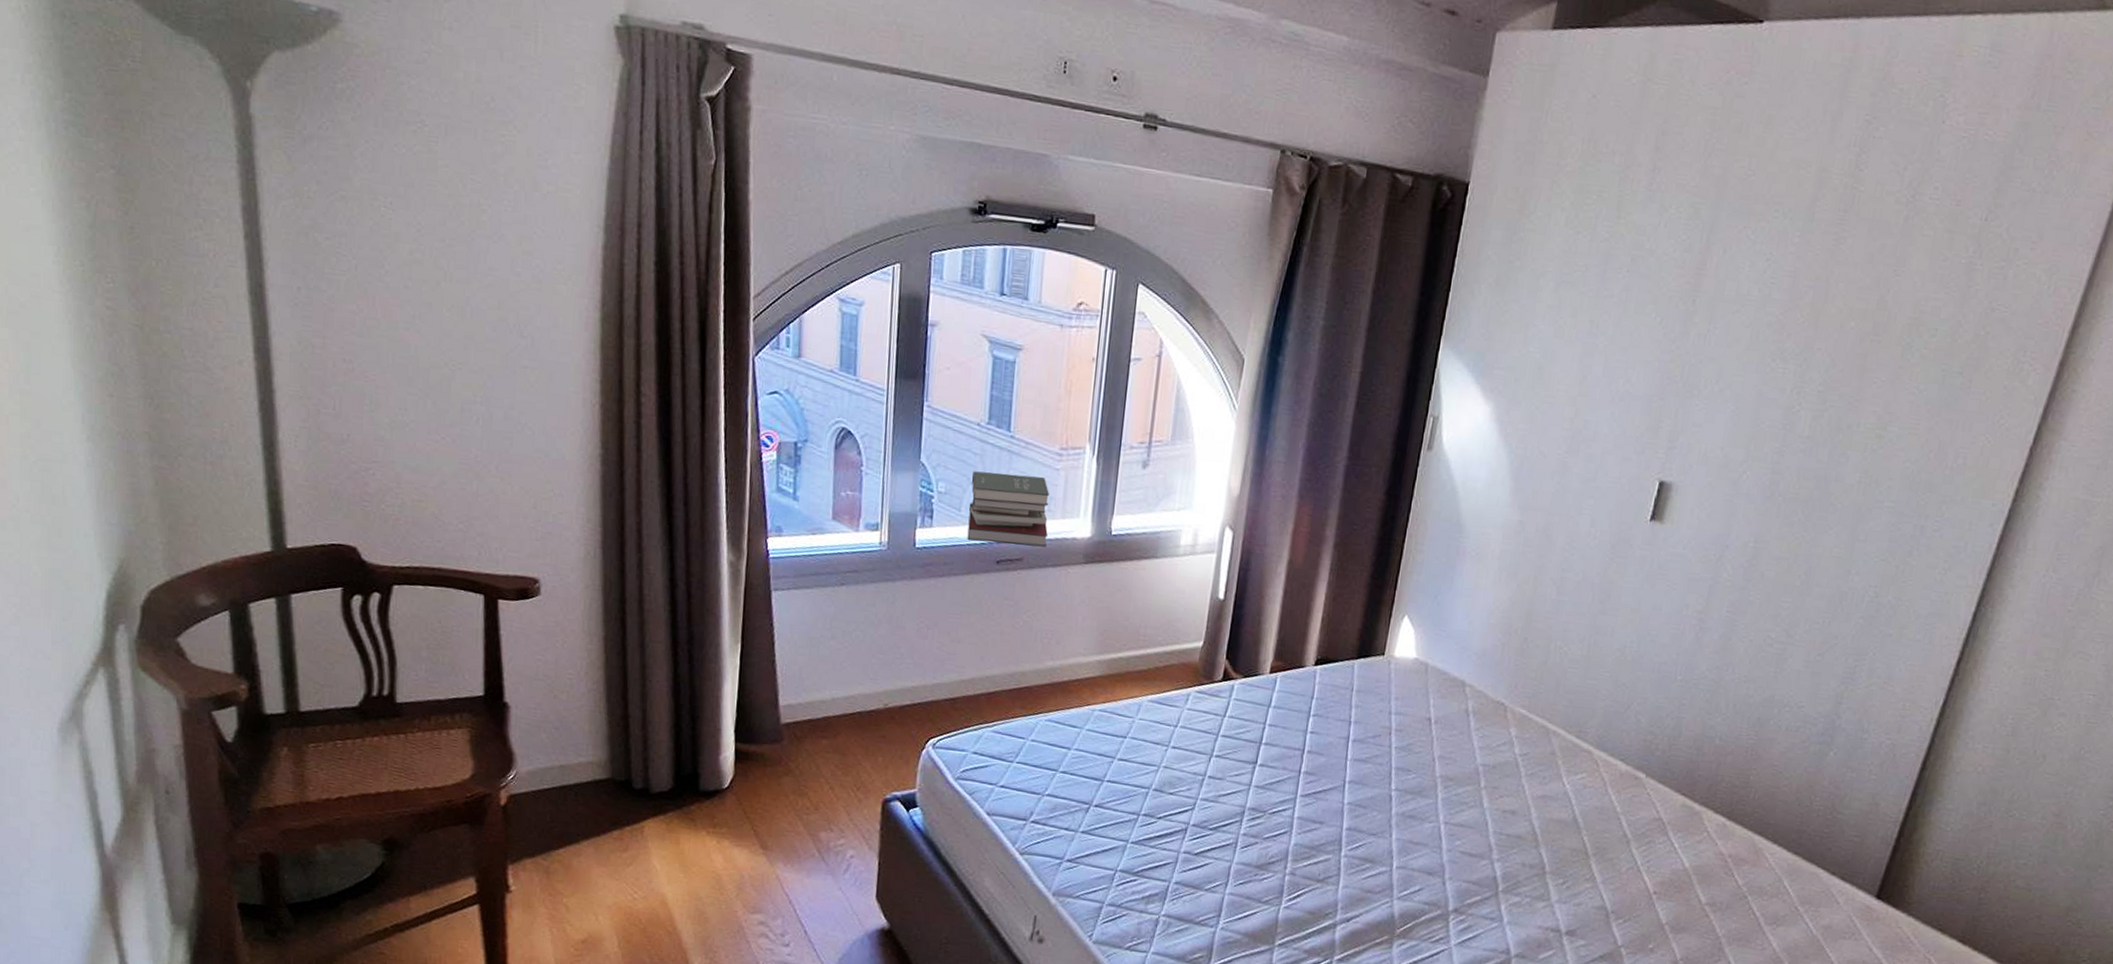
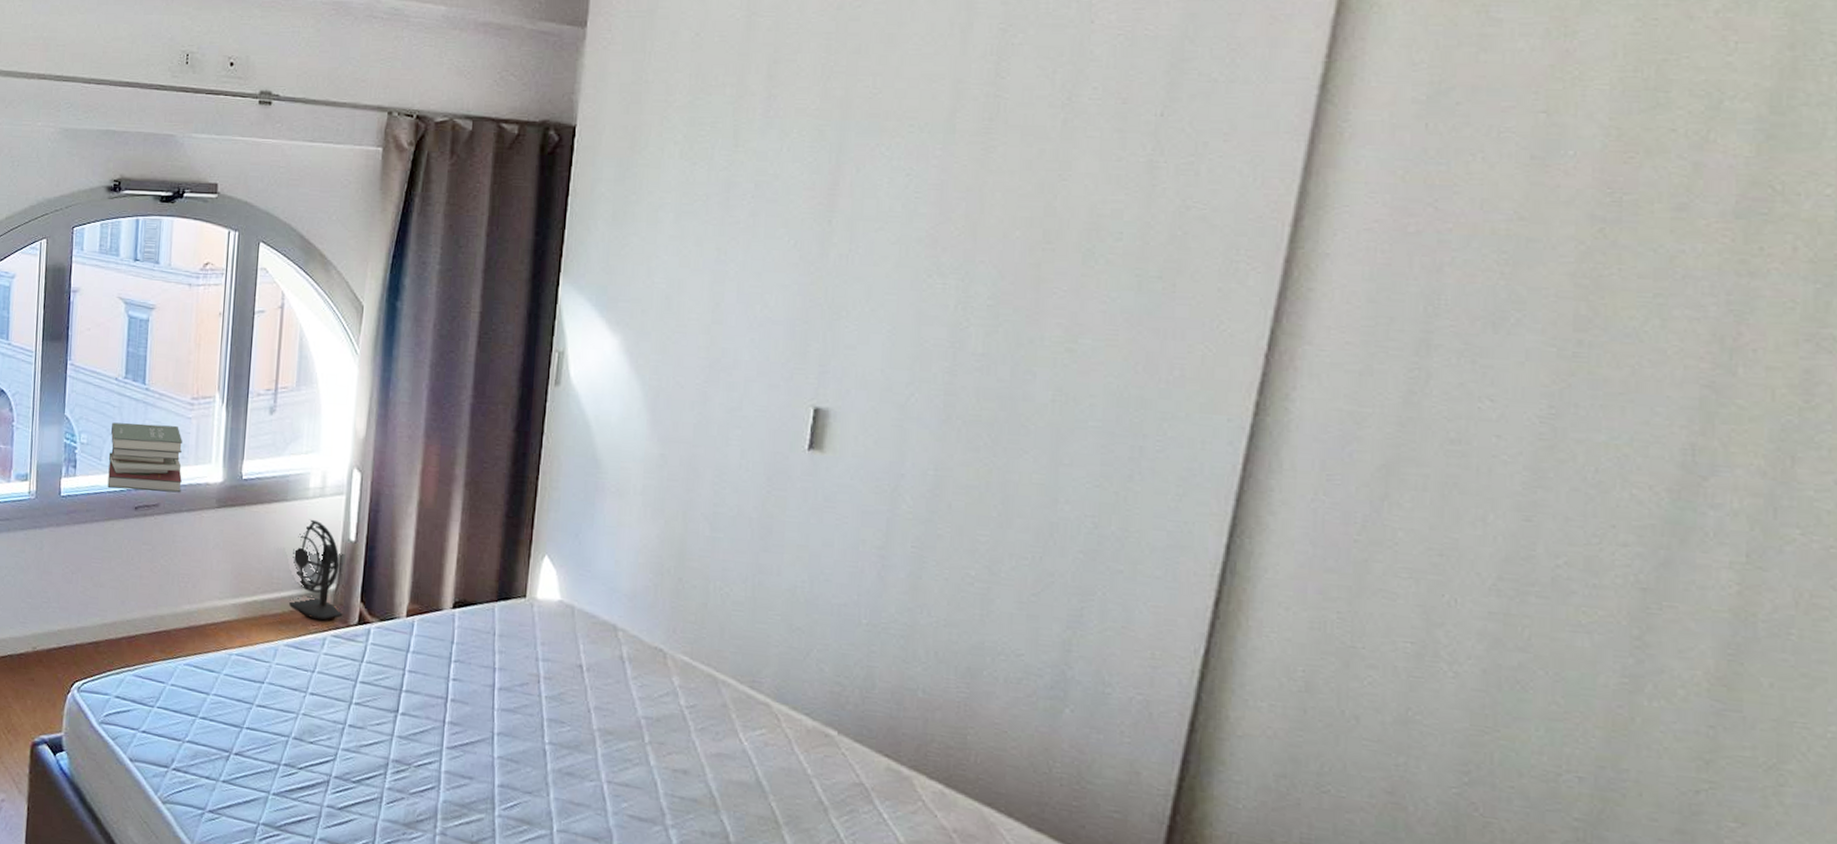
desk fan: none [1154,577,1208,677] -> present [288,519,343,621]

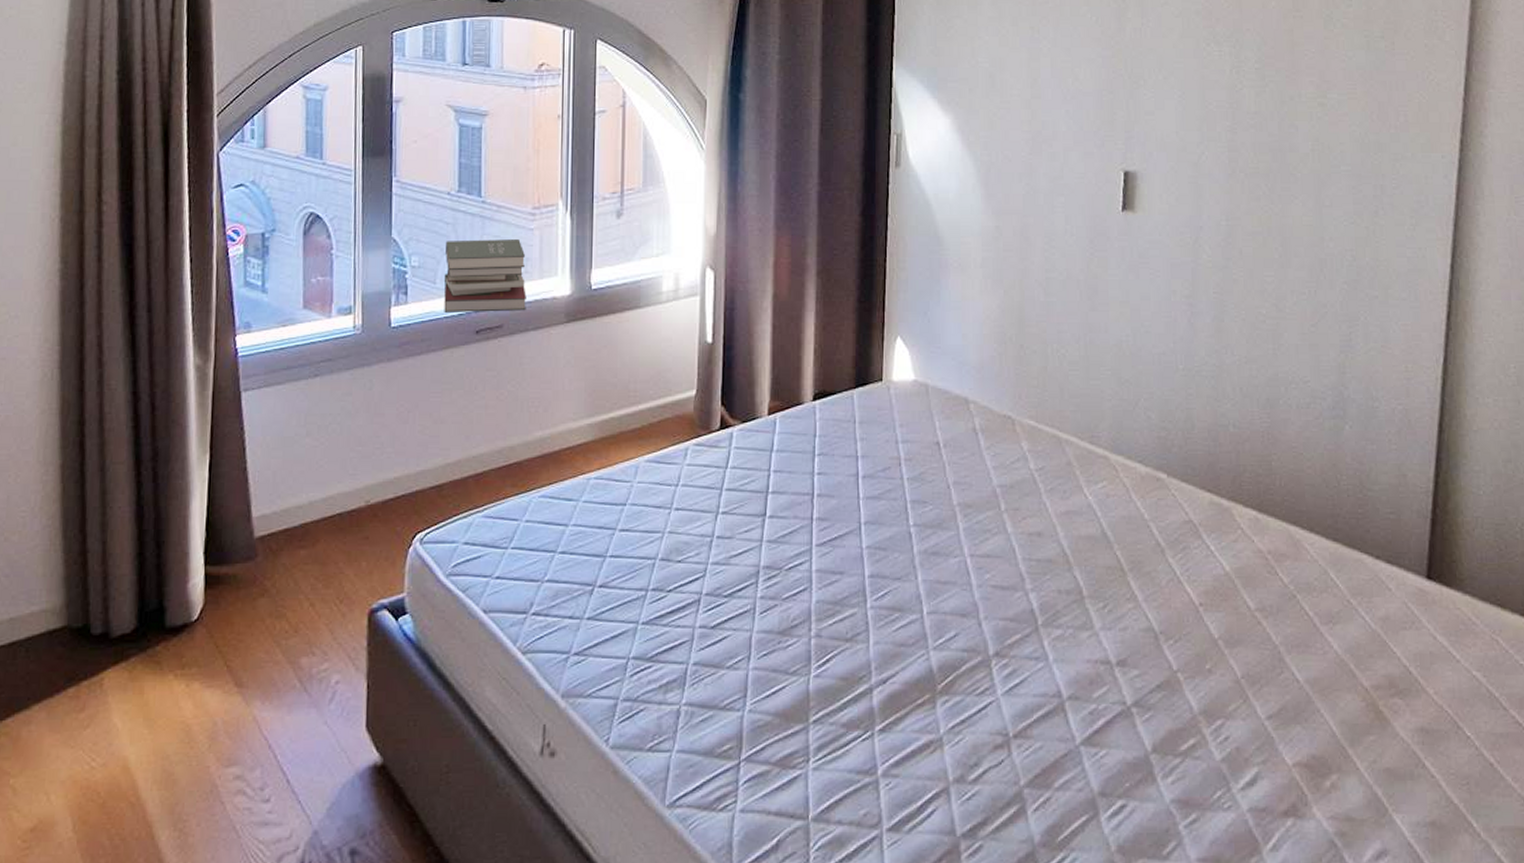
desk fan: present [288,519,343,621] -> none [647,324,704,430]

